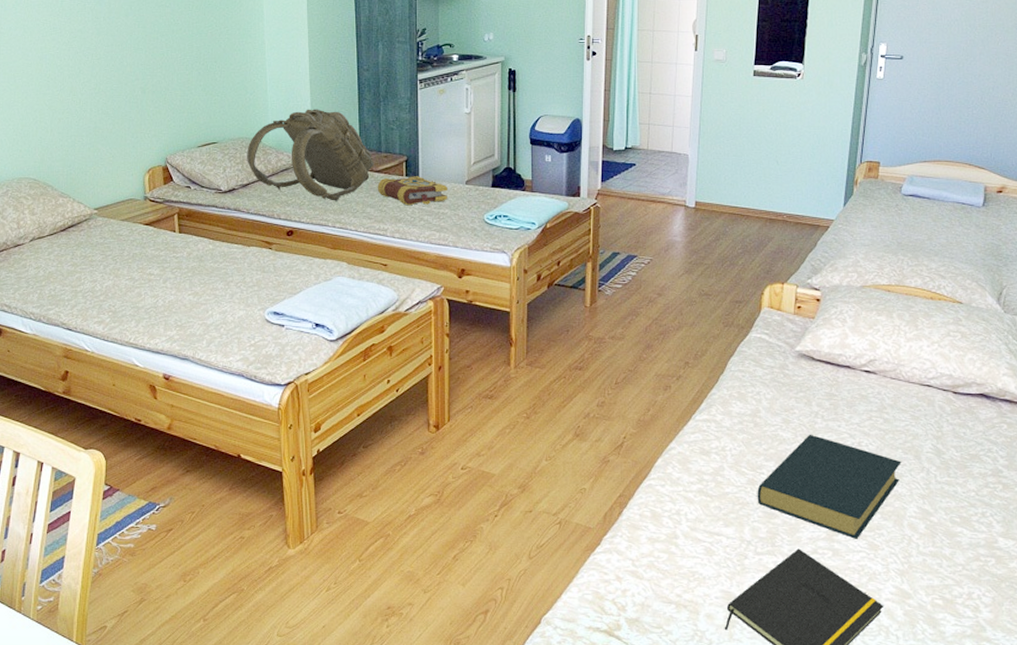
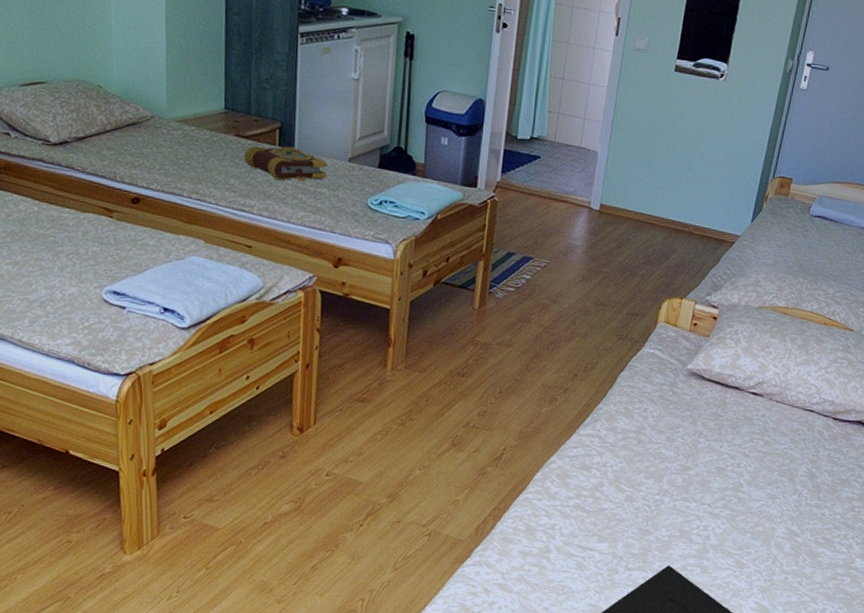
backpack: present [247,109,374,201] -> none [83,53,241,168]
hardback book: present [757,434,901,539] -> none [633,453,776,557]

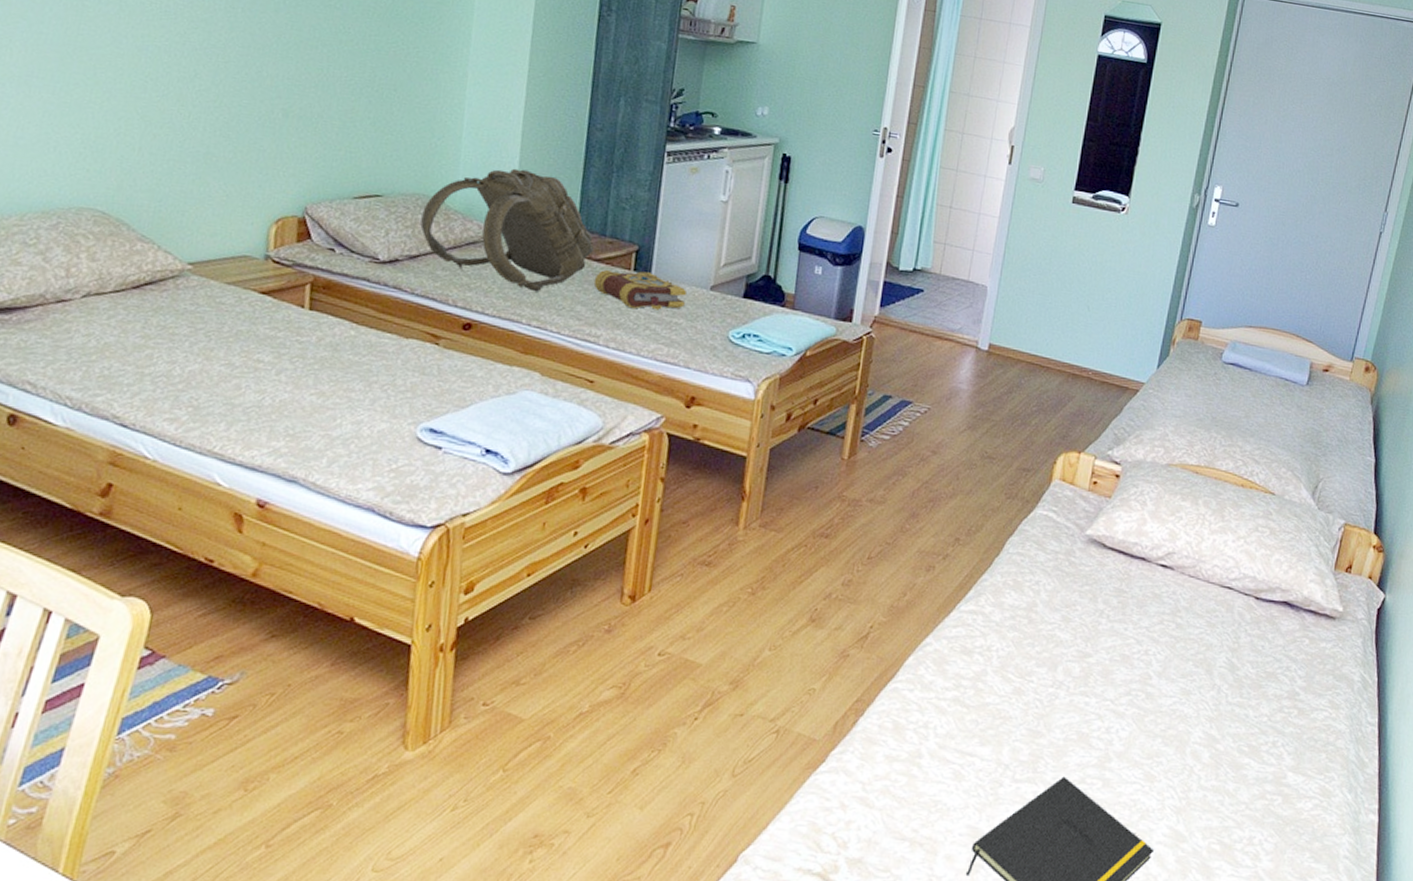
backpack: none [83,53,241,168] -> present [420,168,594,292]

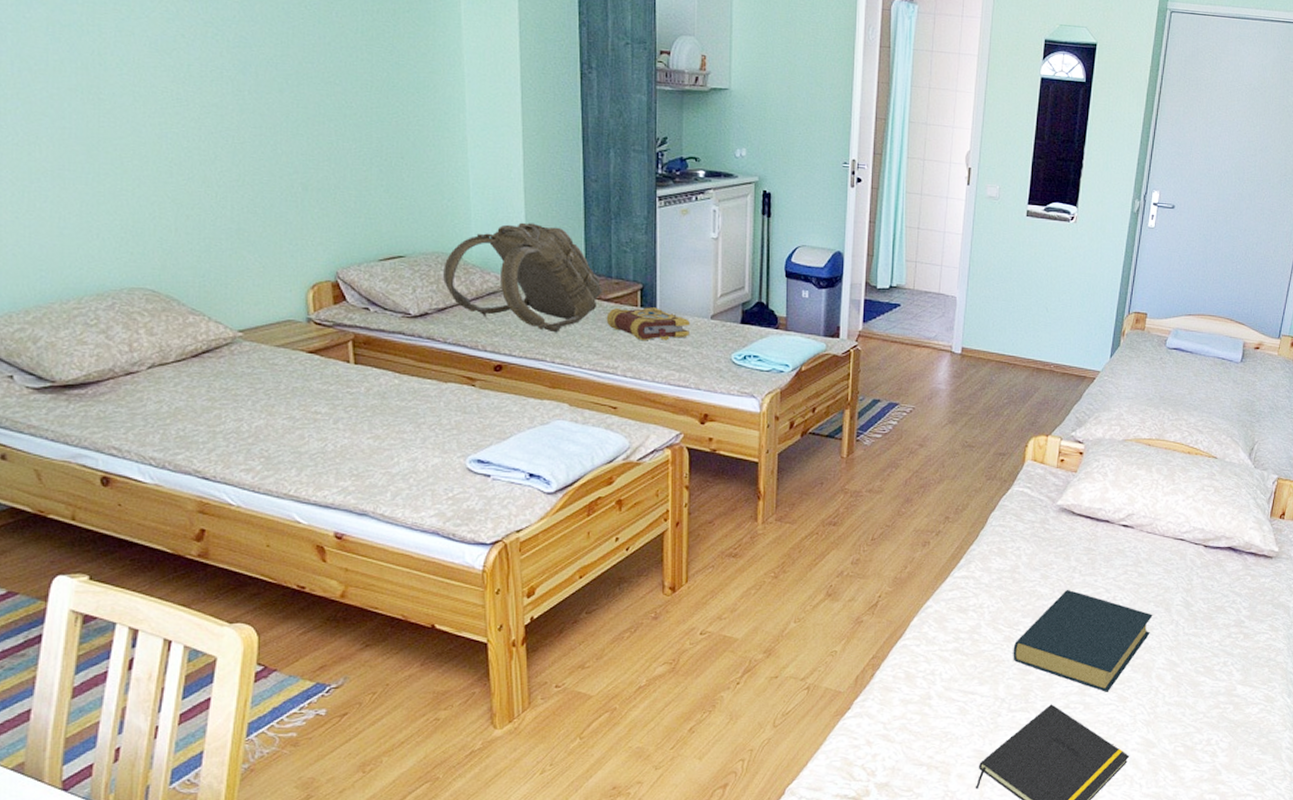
hardback book: none [1022,636,1191,768] -> present [1013,589,1153,692]

